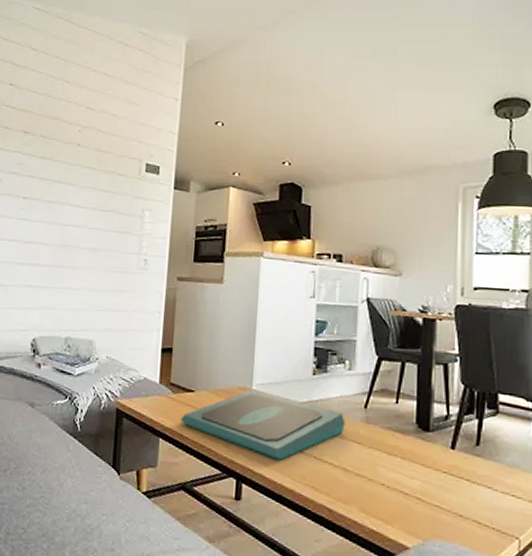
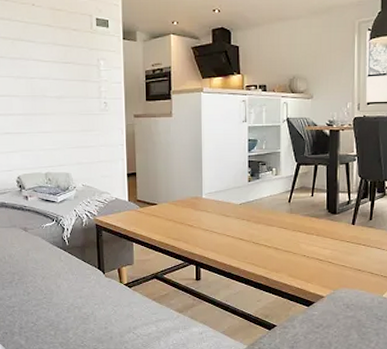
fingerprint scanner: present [180,389,346,460] -> none [148,197,275,248]

